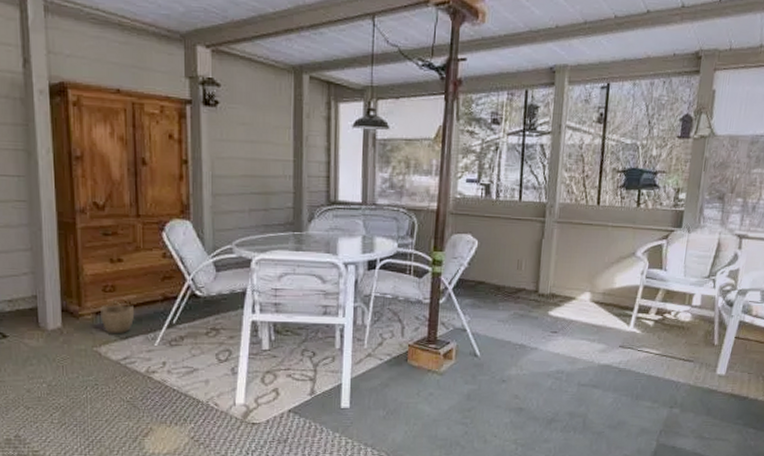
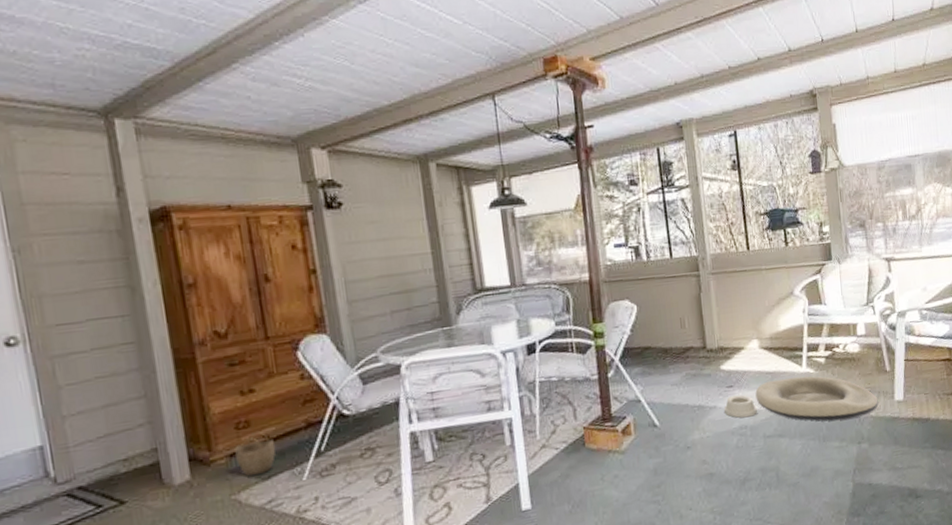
pet bowl: none [545,341,577,364] -> present [724,394,757,418]
dog bed: none [577,333,699,384] -> present [755,376,878,422]

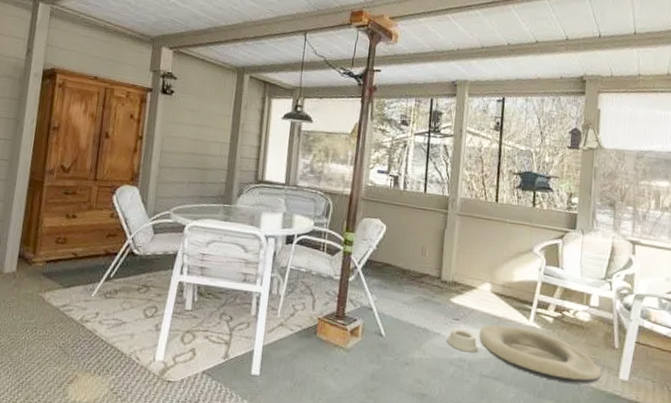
woven basket: present [235,431,277,476] -> none [49,248,80,282]

